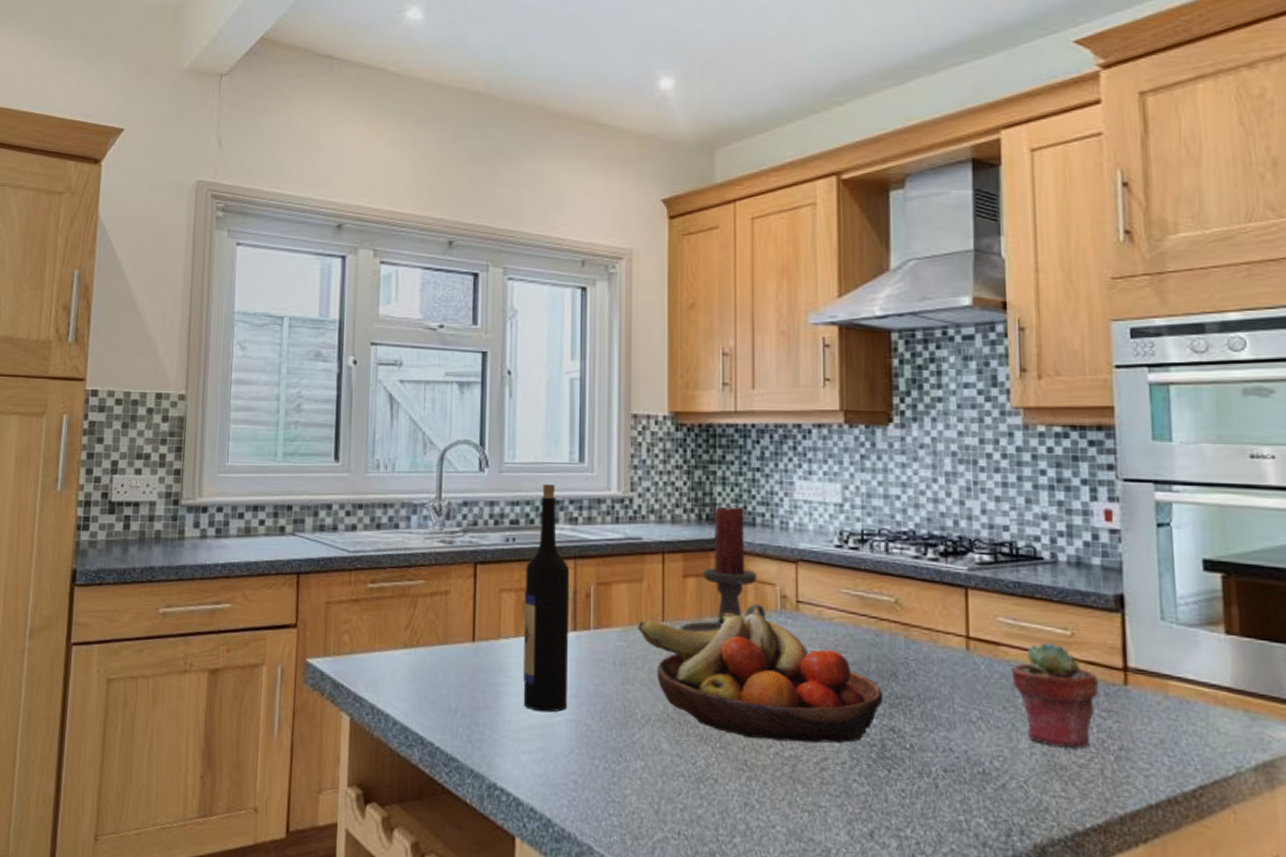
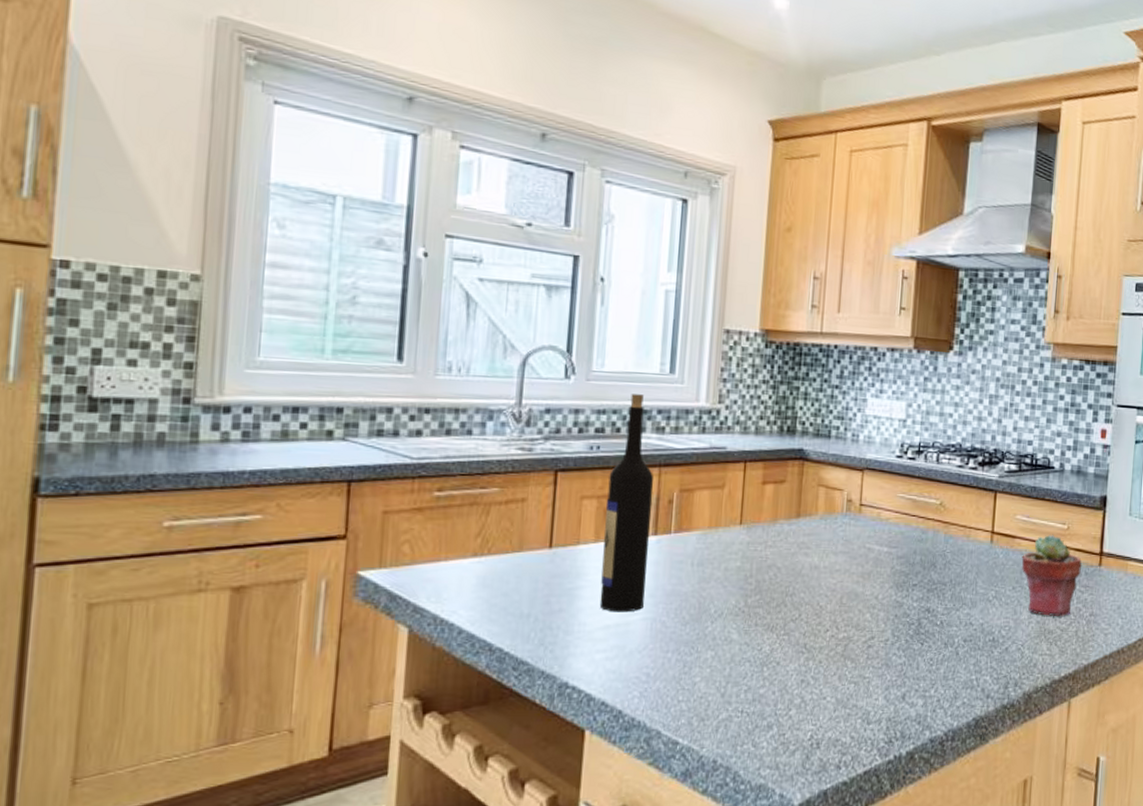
fruit bowl: present [638,612,884,743] -> none [716,515,924,625]
candle holder: present [678,505,767,633] -> none [754,418,834,534]

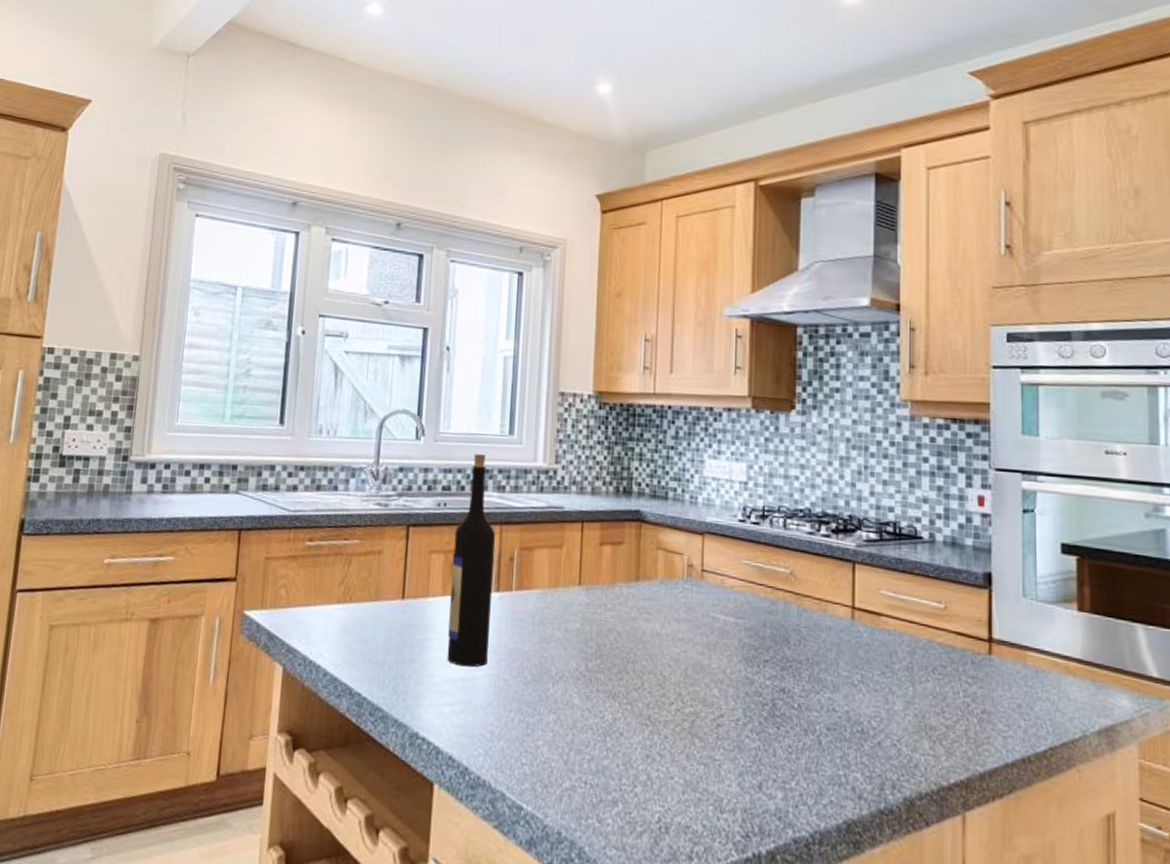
potted succulent: present [1021,534,1082,617] -> none [890,613,967,711]

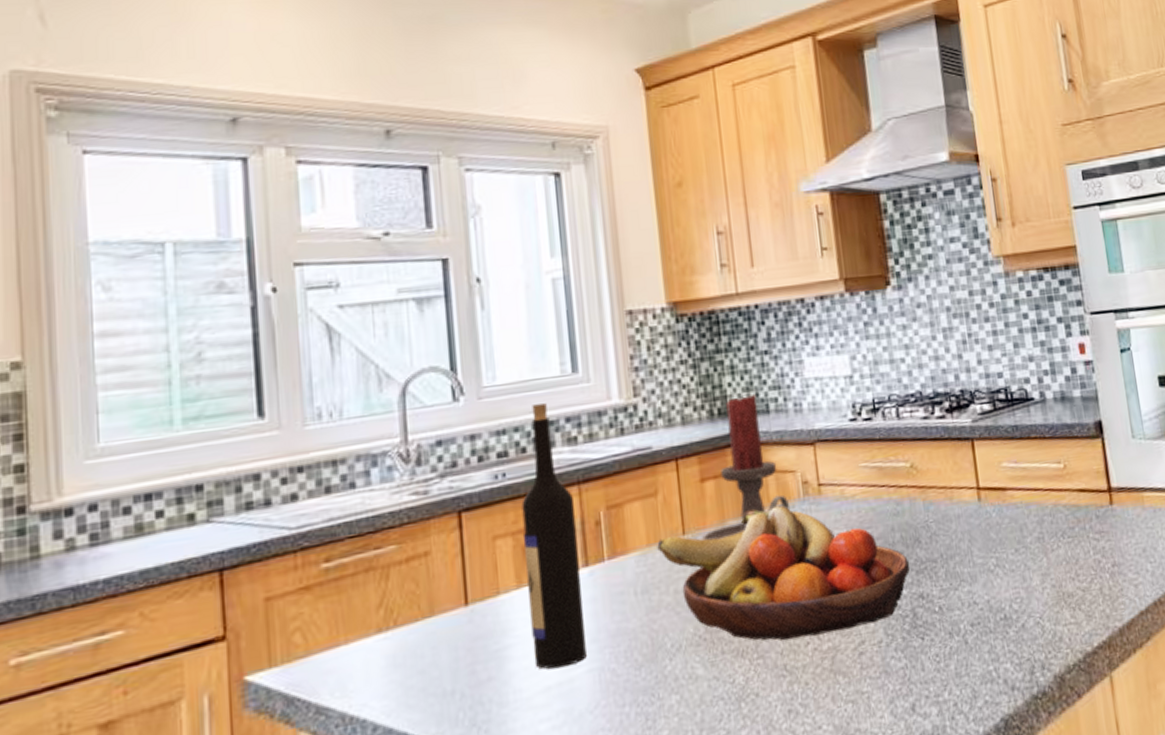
fruit bowl: none [556,578,776,702] -> present [657,506,910,641]
candle holder: none [593,479,674,597] -> present [701,393,791,541]

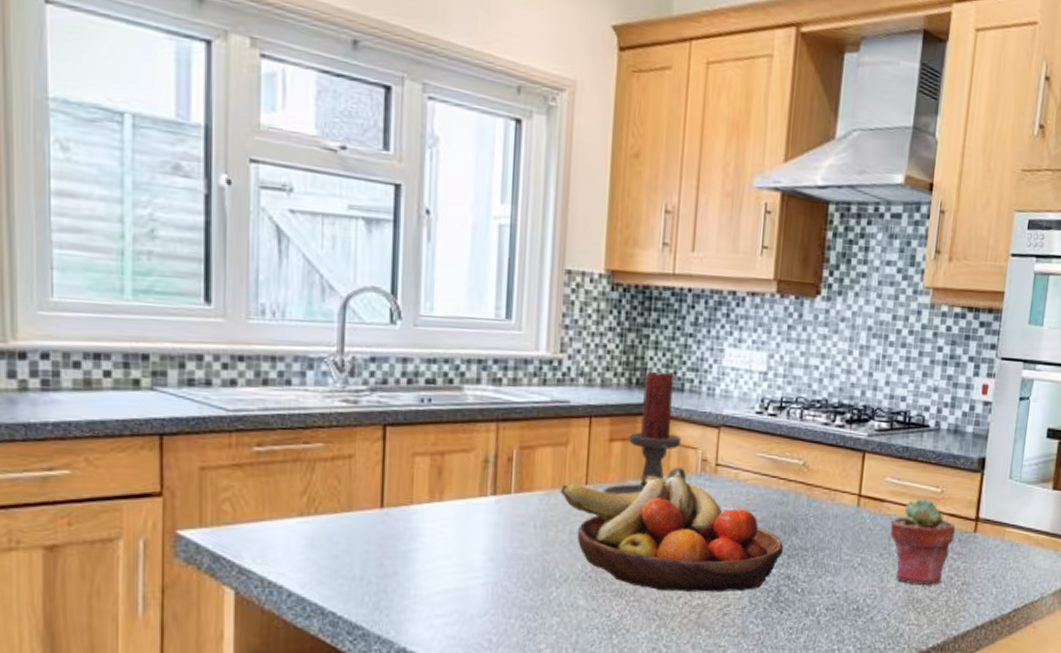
wine bottle: present [521,403,587,669] -> none [436,341,492,576]
potted succulent: none [1018,477,1091,577] -> present [889,498,956,586]

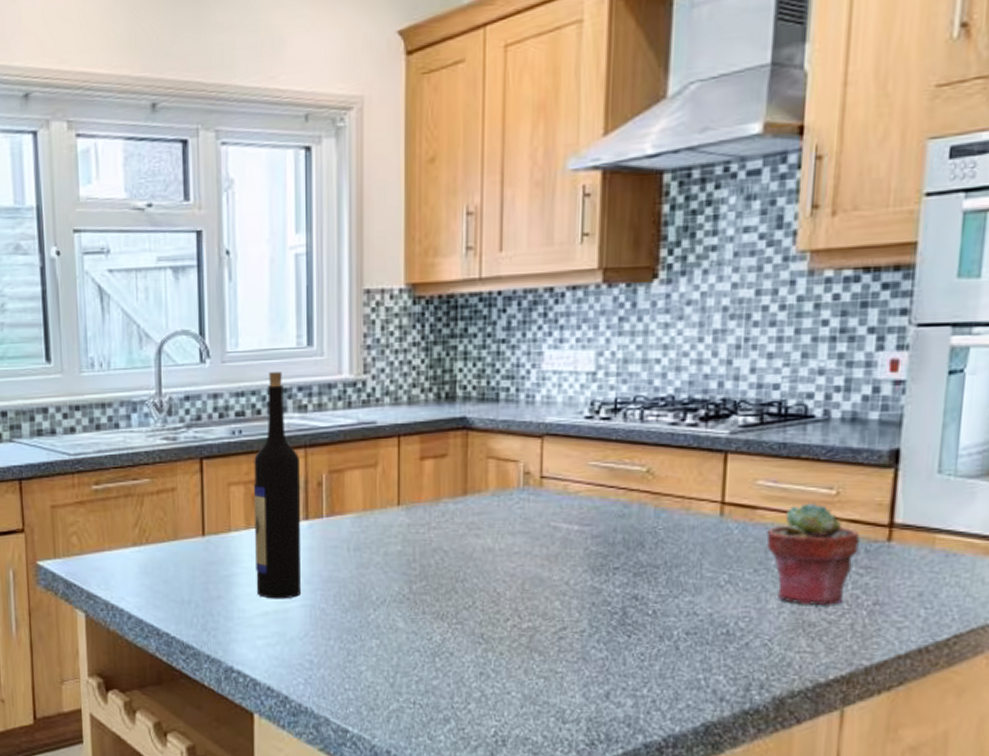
wine bottle: none [436,341,492,576] -> present [253,372,301,599]
fruit bowl: present [560,475,784,592] -> none [372,492,628,614]
candle holder: present [601,370,687,495] -> none [415,381,508,514]

